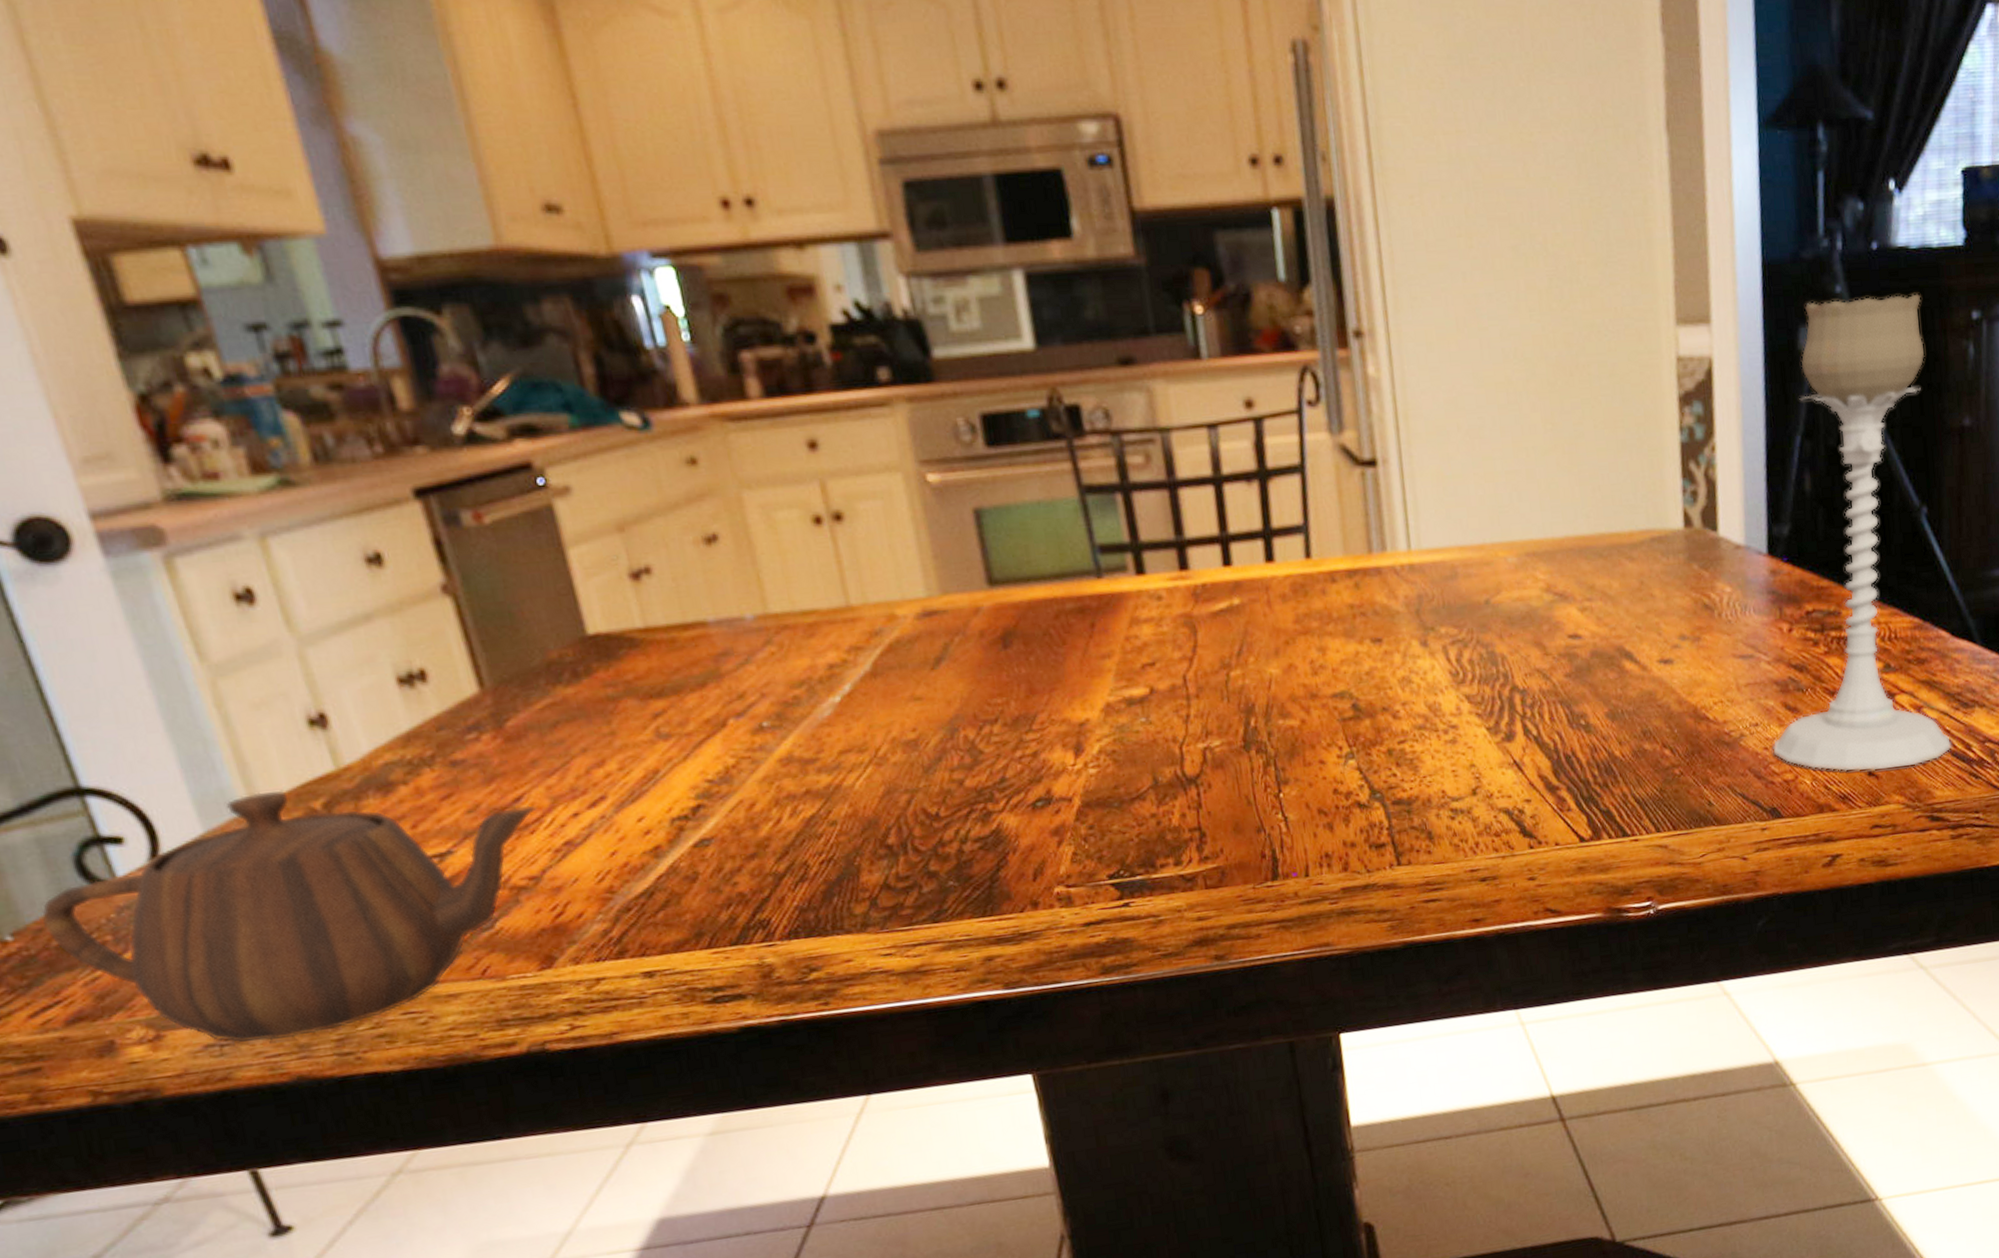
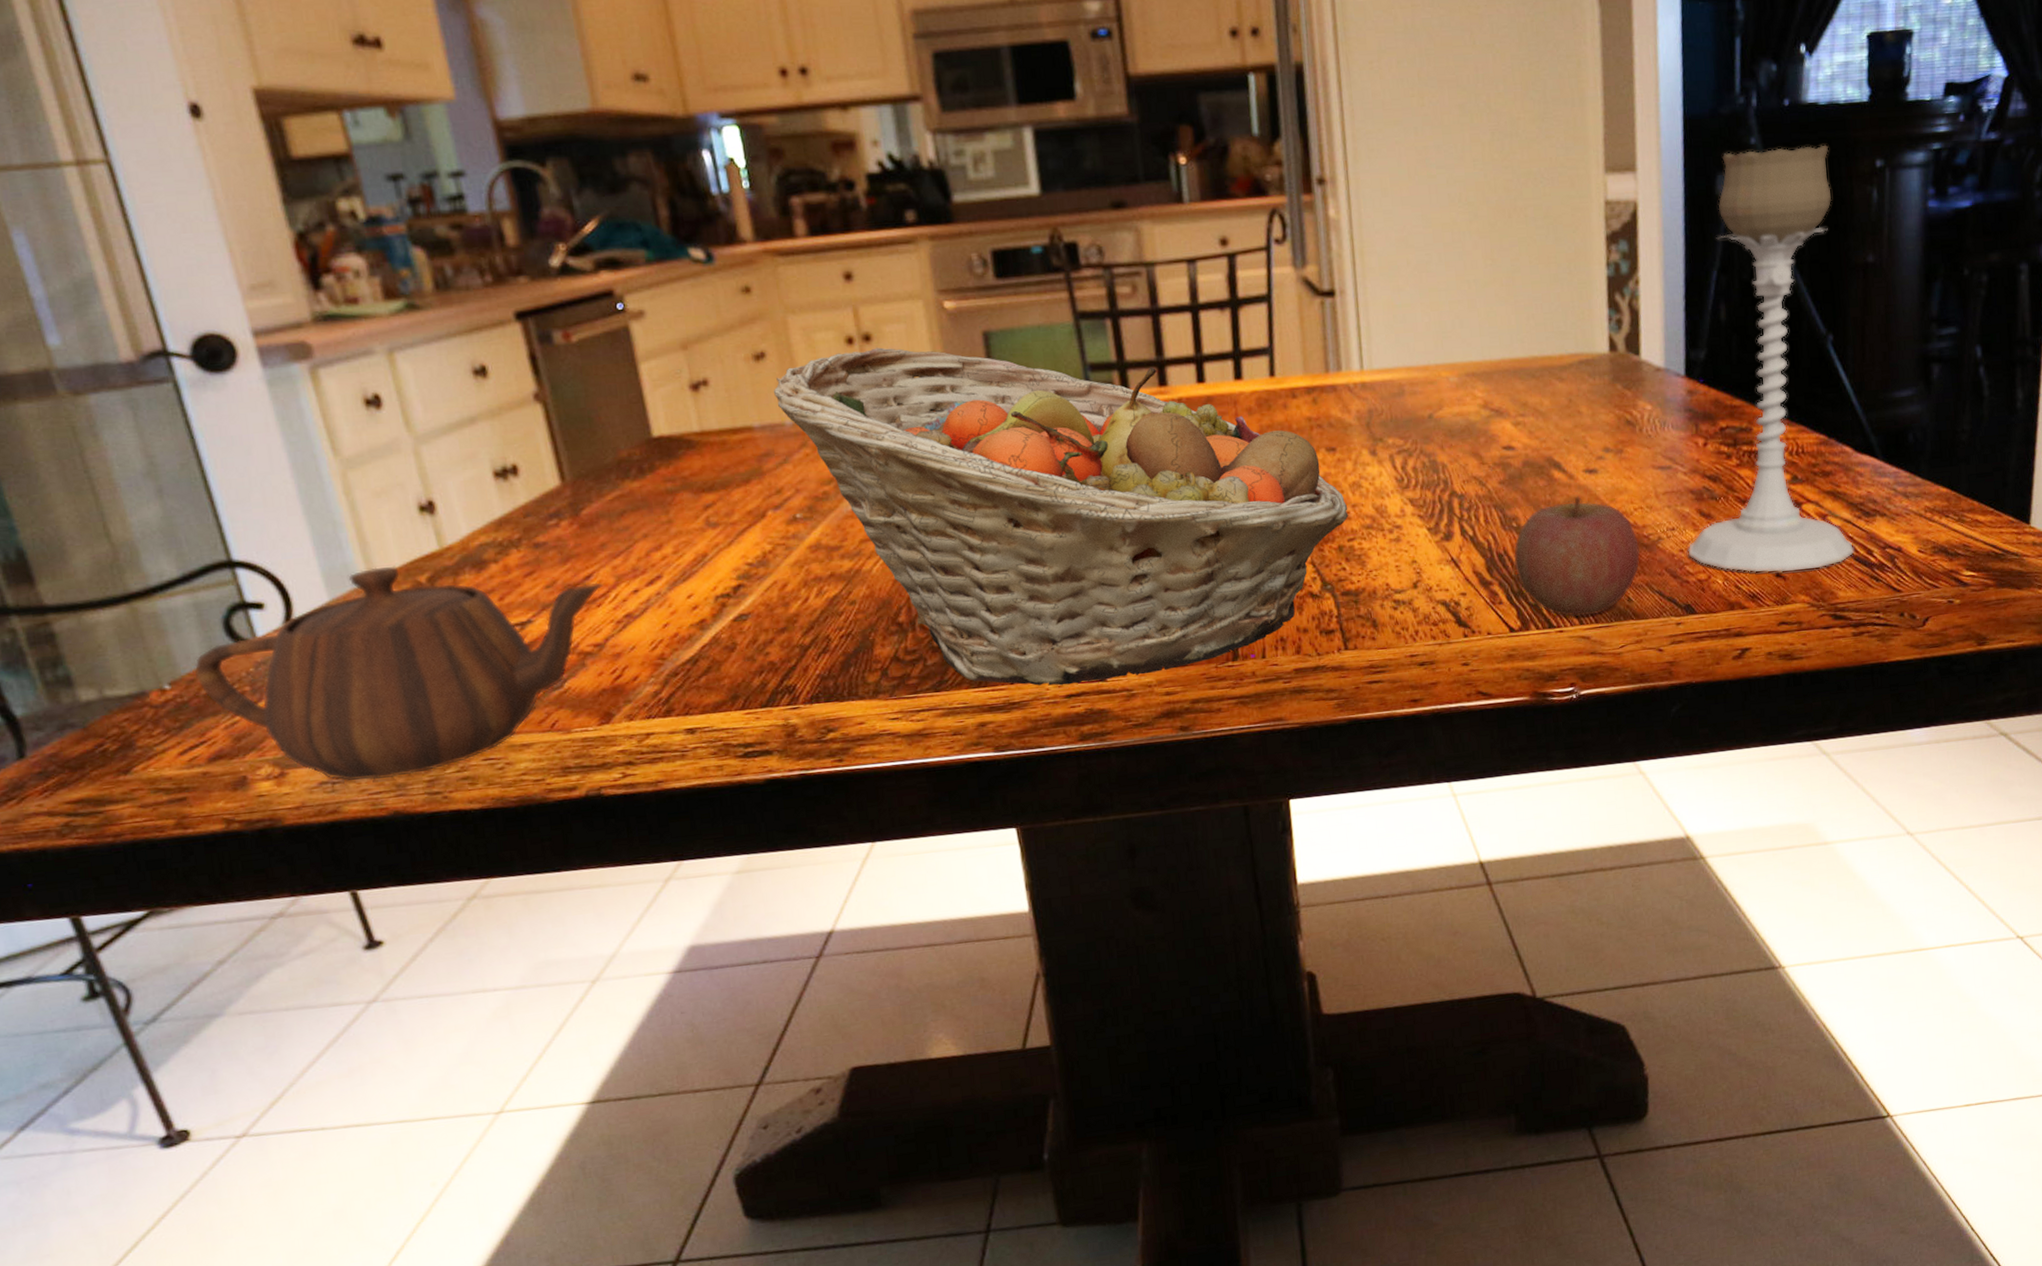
fruit basket: none [729,528,1399,914] -> present [773,347,1349,686]
apple: none [1582,689,1721,824] -> present [1513,496,1640,617]

